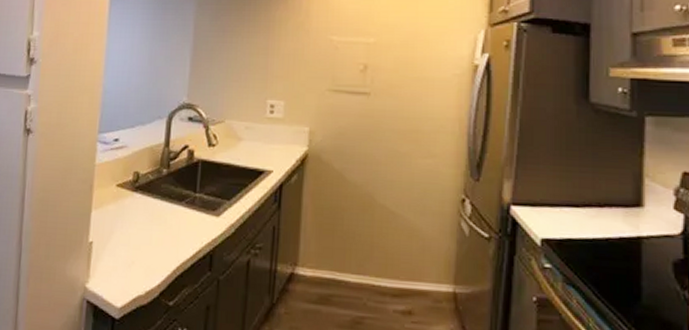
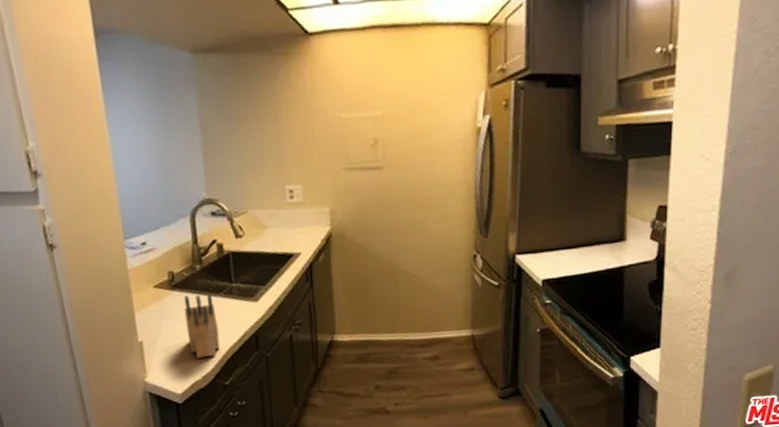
knife block: none [139,199,174,271] -> present [184,294,221,358]

